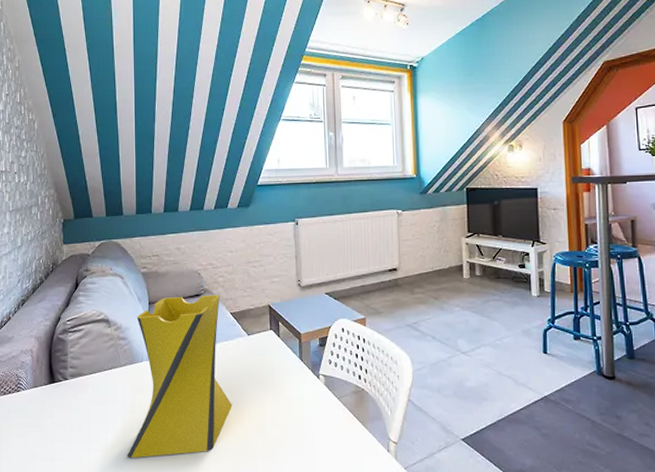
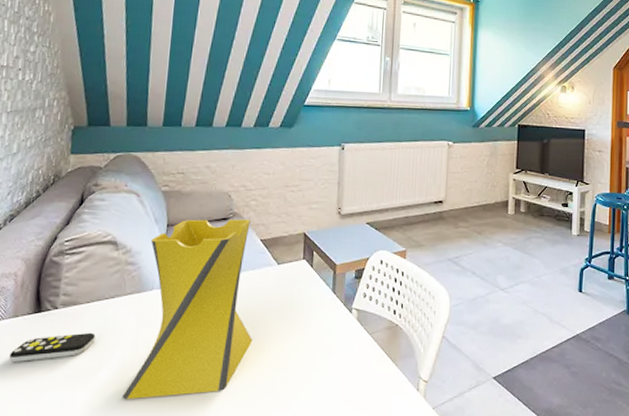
remote control: none [34,399,100,427] -> present [9,332,96,363]

